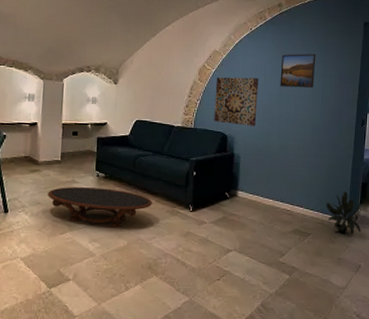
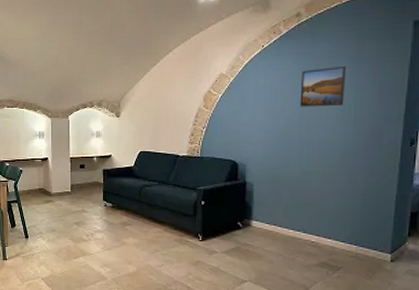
coffee table: present [48,186,152,228] -> none [61,215,160,254]
wall art: present [214,77,259,126] -> none [222,100,273,152]
potted plant: present [326,191,361,235] -> none [362,222,410,271]

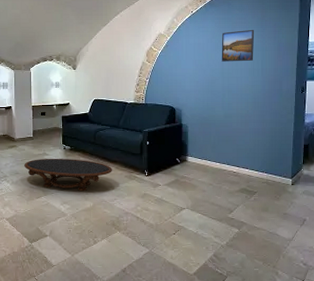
coffee table: none [61,215,160,254] -> present [24,158,112,192]

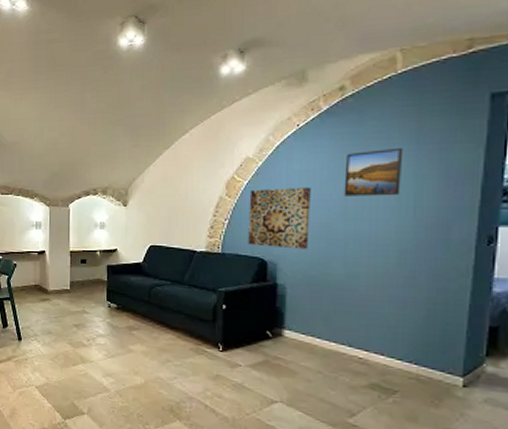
coffee table: present [24,158,112,192] -> none [58,317,172,364]
wall art: none [162,56,201,99] -> present [248,187,311,249]

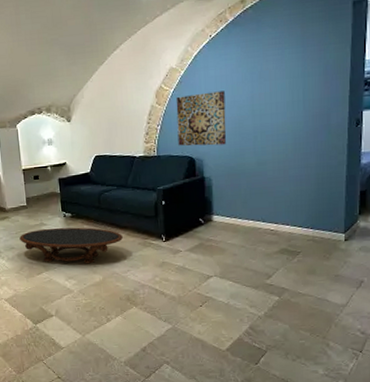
coffee table: none [58,317,172,364] -> present [19,227,123,264]
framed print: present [344,147,404,196] -> none [250,50,293,96]

